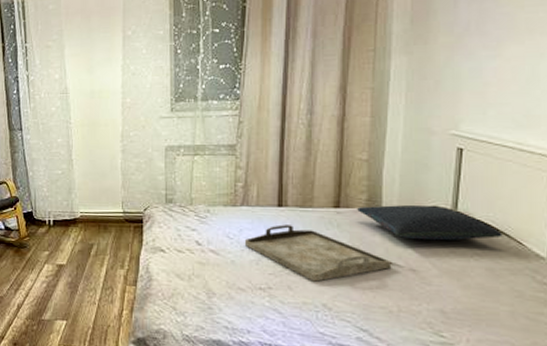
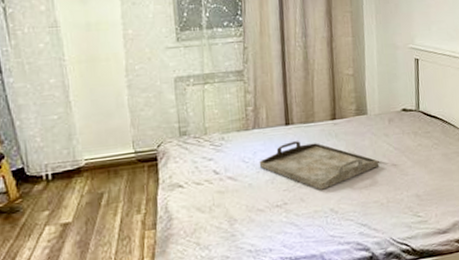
pillow: present [357,204,502,241] -> none [349,108,450,139]

